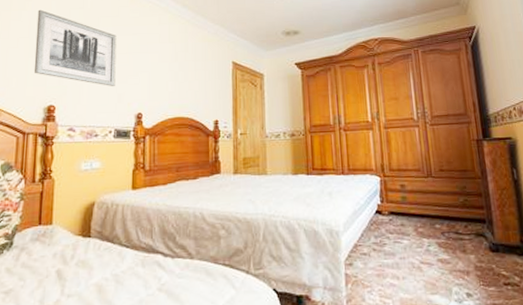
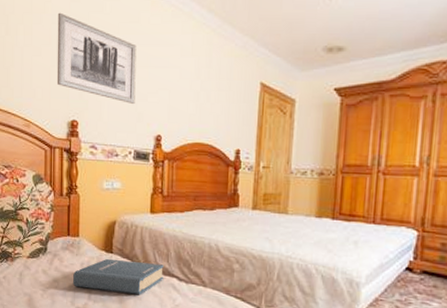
hardback book: none [42,242,147,283] -> present [72,259,164,294]

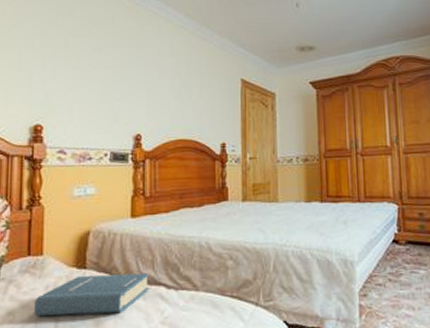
wall art: present [56,12,137,104] -> none [16,15,111,104]

